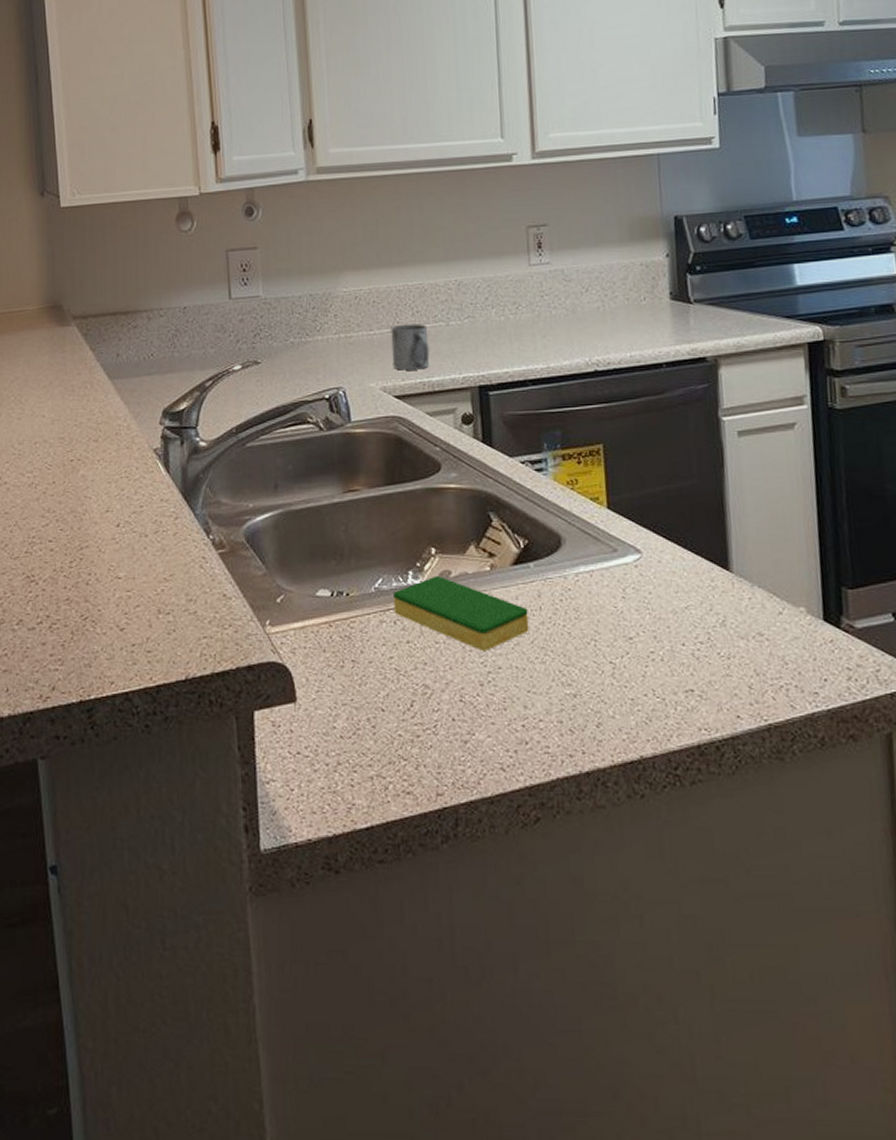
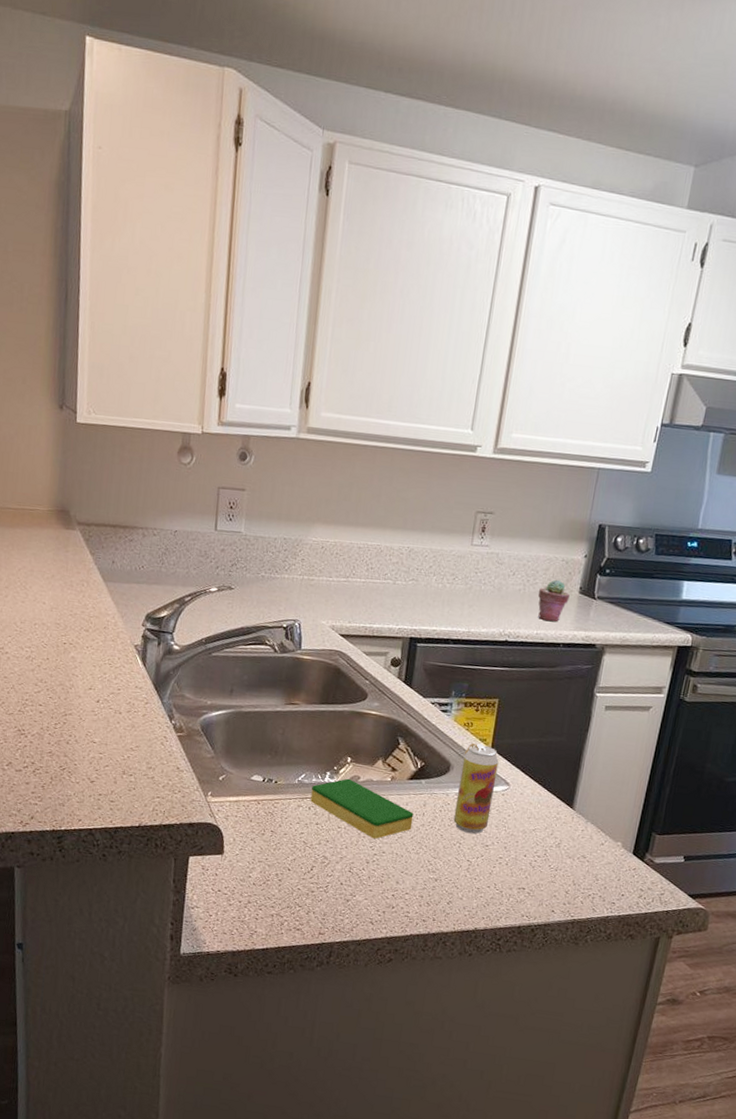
mug: present [391,323,430,371] -> none [343,576,378,617]
beverage can: none [574,504,626,625] -> present [453,742,499,834]
potted succulent: none [620,288,660,338] -> present [538,579,570,621]

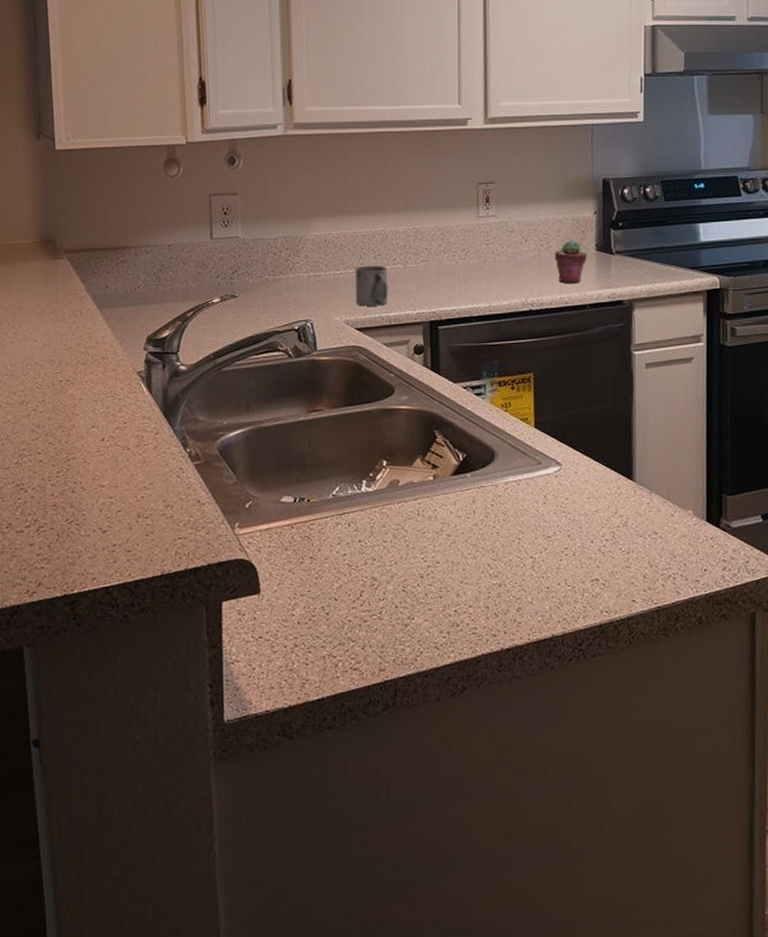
dish sponge: present [310,778,414,839] -> none [349,484,464,548]
mug: none [343,576,378,617] -> present [355,265,388,306]
beverage can: present [453,742,499,834] -> none [507,424,546,526]

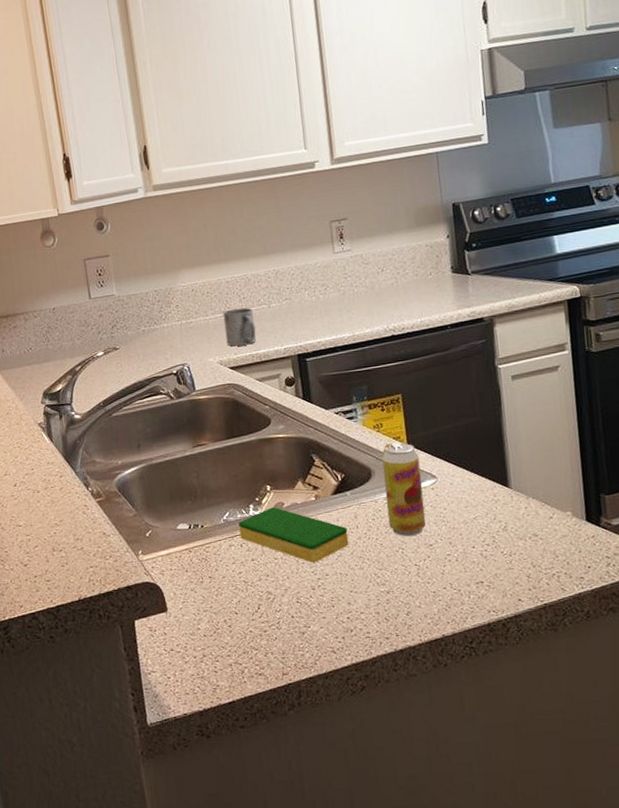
dish sponge: none [349,484,464,548] -> present [238,507,349,563]
beverage can: none [507,424,546,526] -> present [381,442,426,537]
potted succulent: present [554,240,587,283] -> none [411,265,444,307]

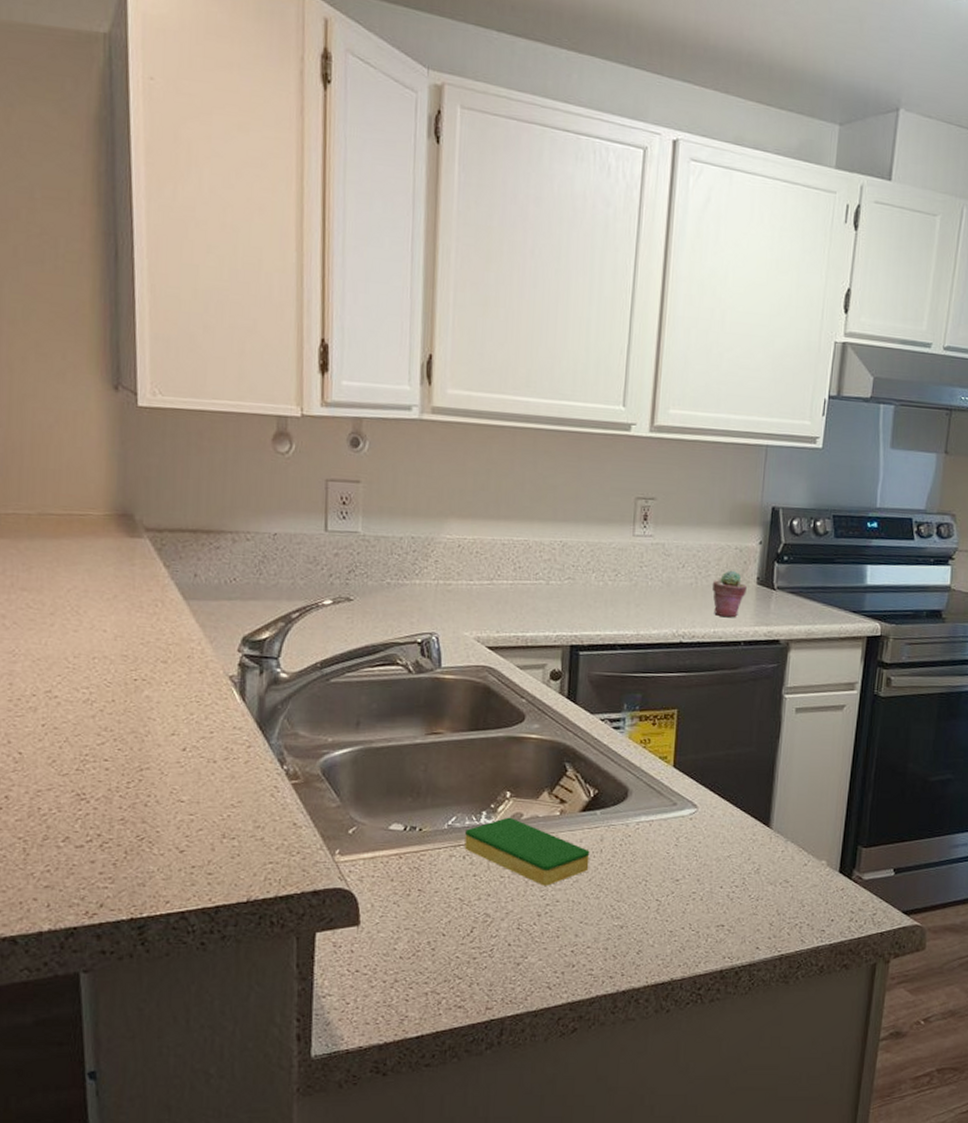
mug: present [223,307,257,347] -> none [489,577,528,624]
beverage can: present [381,442,426,537] -> none [636,762,683,868]
potted succulent: none [411,265,444,307] -> present [712,570,747,617]

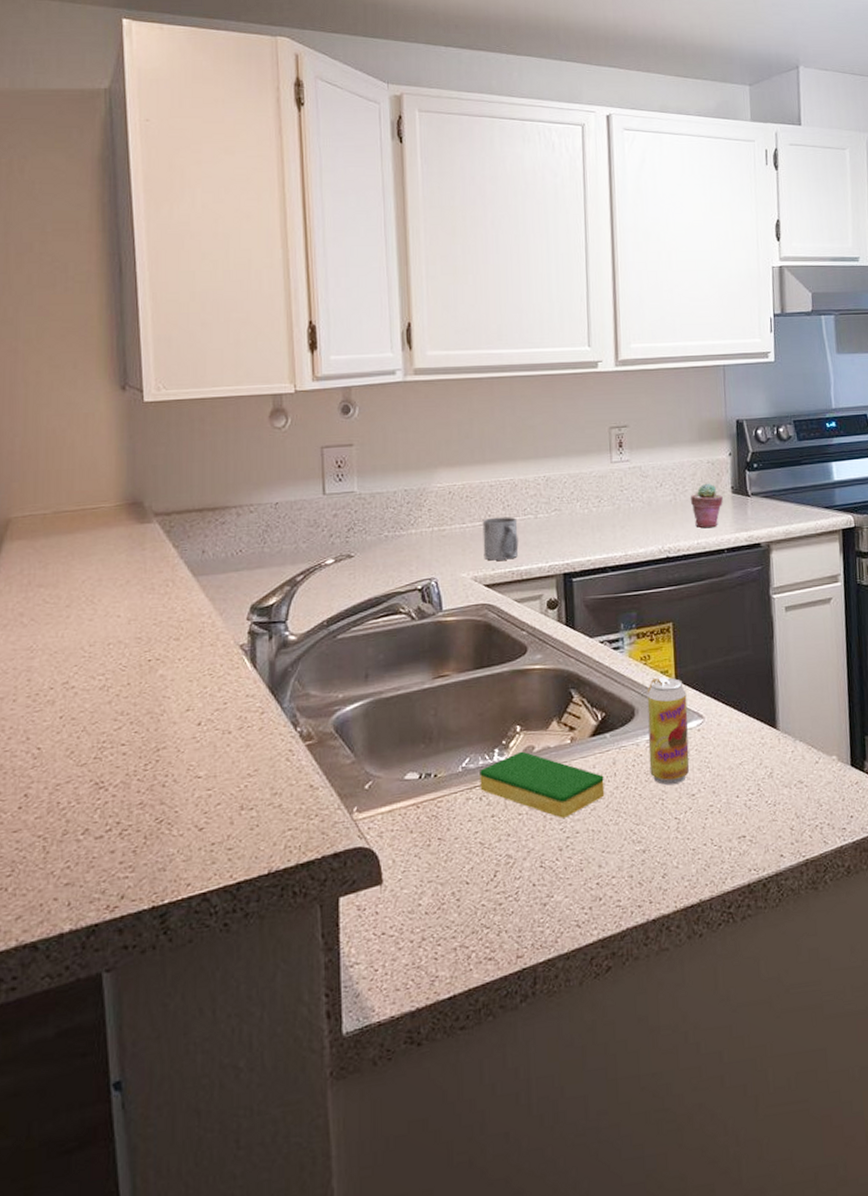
mug: none [489,577,528,624] -> present [482,516,519,561]
beverage can: none [636,762,683,868] -> present [647,677,690,786]

